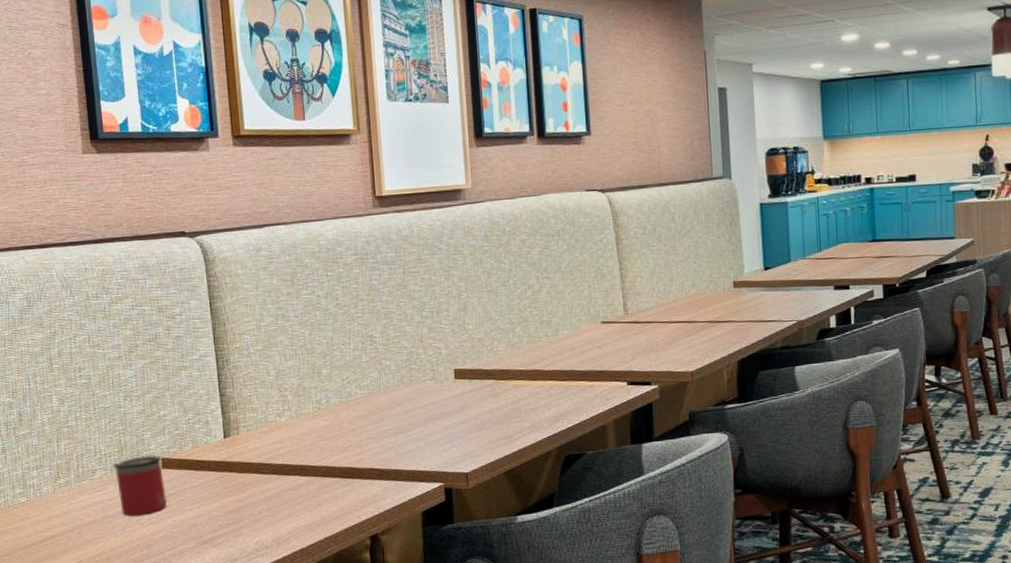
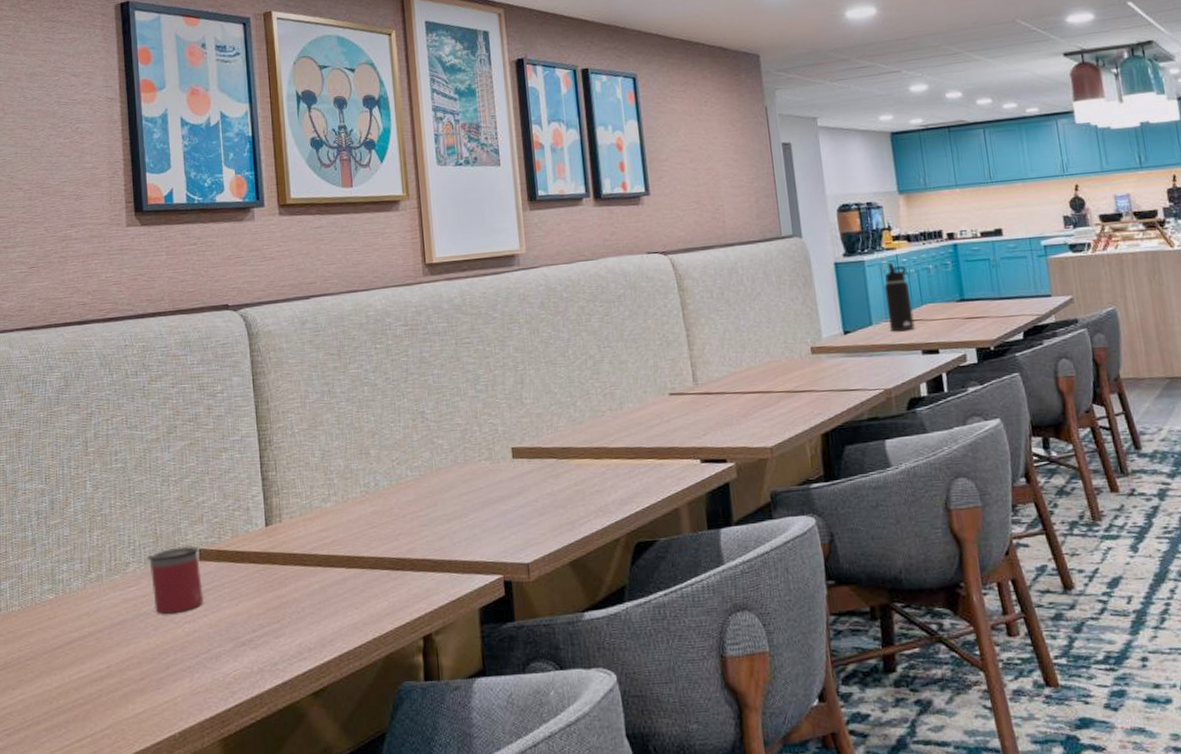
water bottle: none [804,205,829,269] -> present [884,263,915,332]

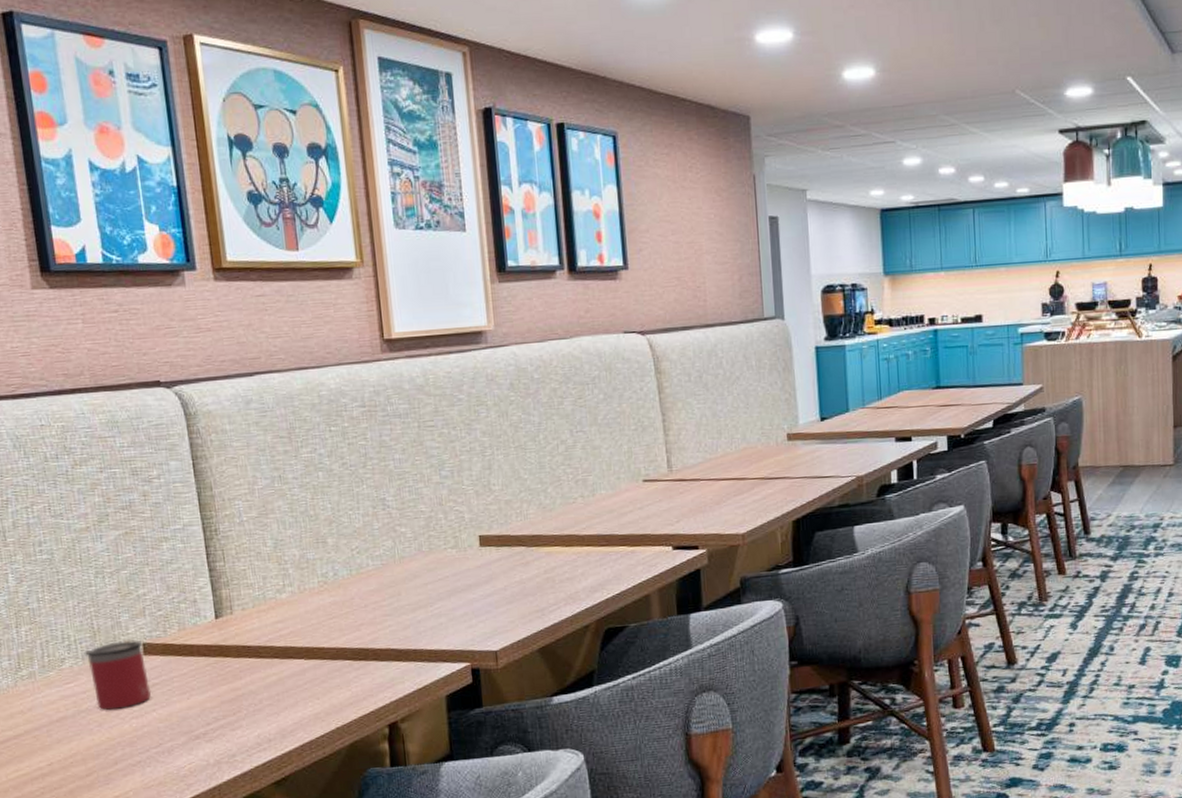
water bottle: present [884,263,915,332] -> none [863,348,890,419]

